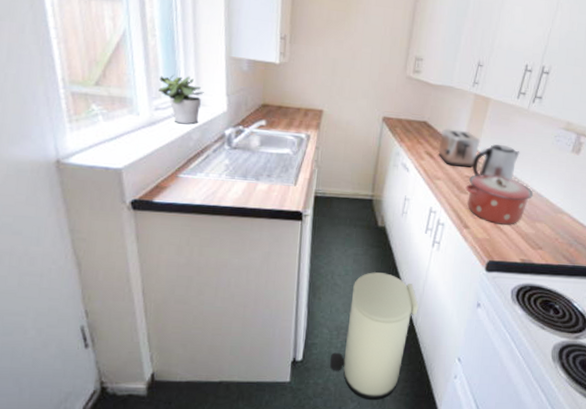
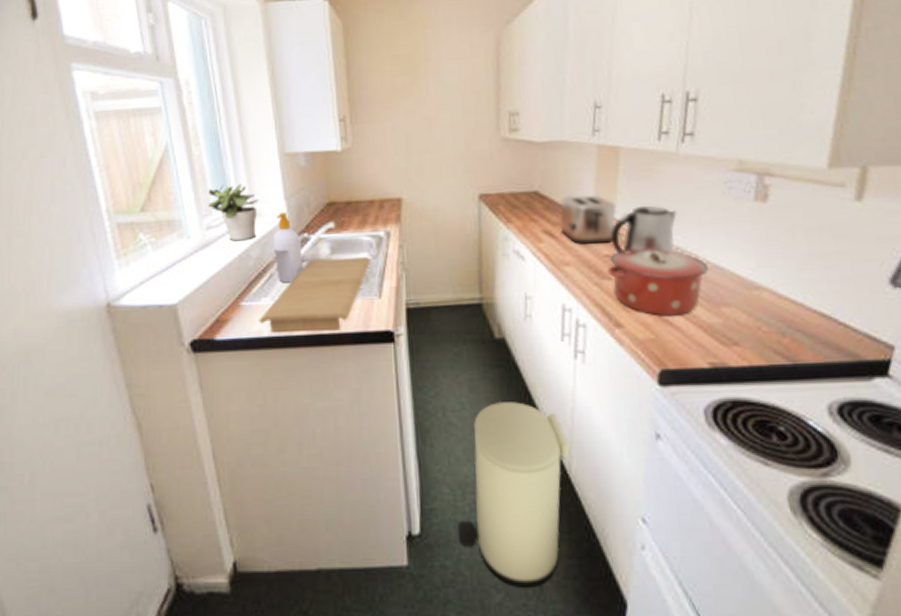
cutting board: none [193,148,292,206] -> present [258,256,371,333]
soap bottle: none [212,106,237,164] -> present [273,212,304,283]

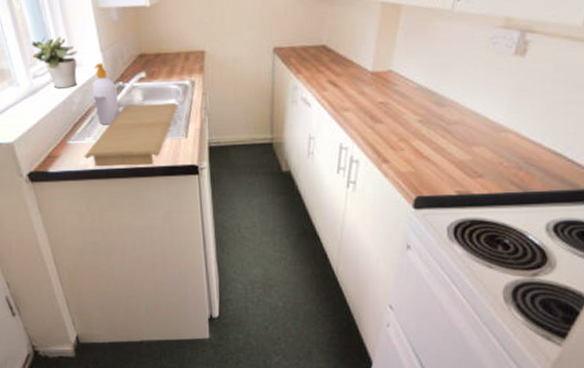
pedal bin: present [458,402,571,589] -> none [248,221,338,353]
toaster: present [559,195,617,244] -> none [343,49,394,93]
casserole: present [607,248,710,316] -> none [380,96,467,154]
kettle: present [610,205,677,253] -> none [385,58,445,101]

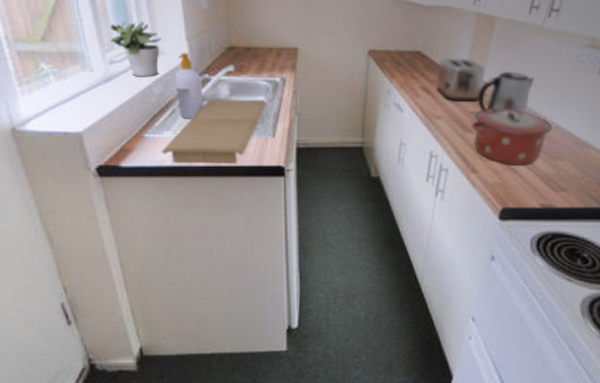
toaster: none [343,49,394,93] -> present [436,58,486,101]
casserole: none [380,96,467,154] -> present [471,108,553,165]
kettle: none [385,58,445,101] -> present [477,71,535,113]

